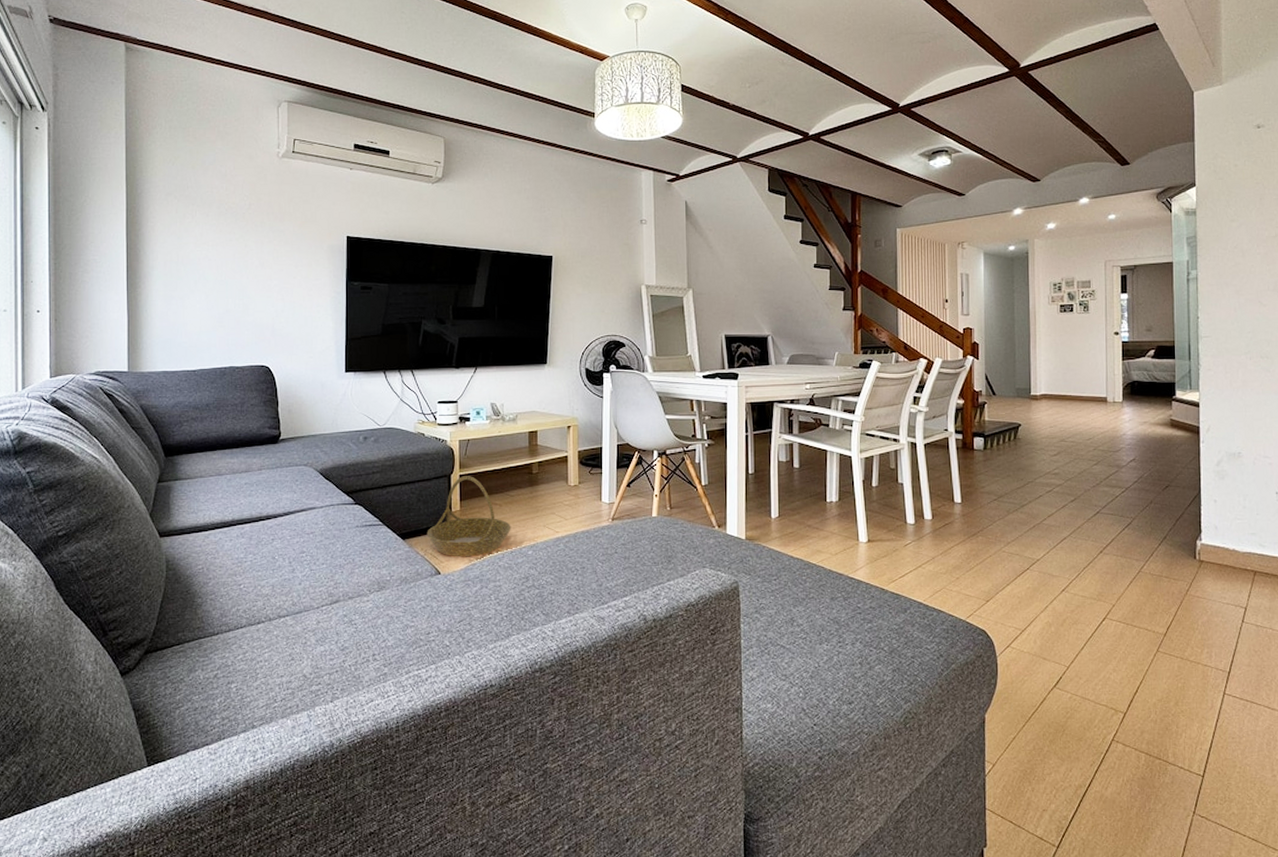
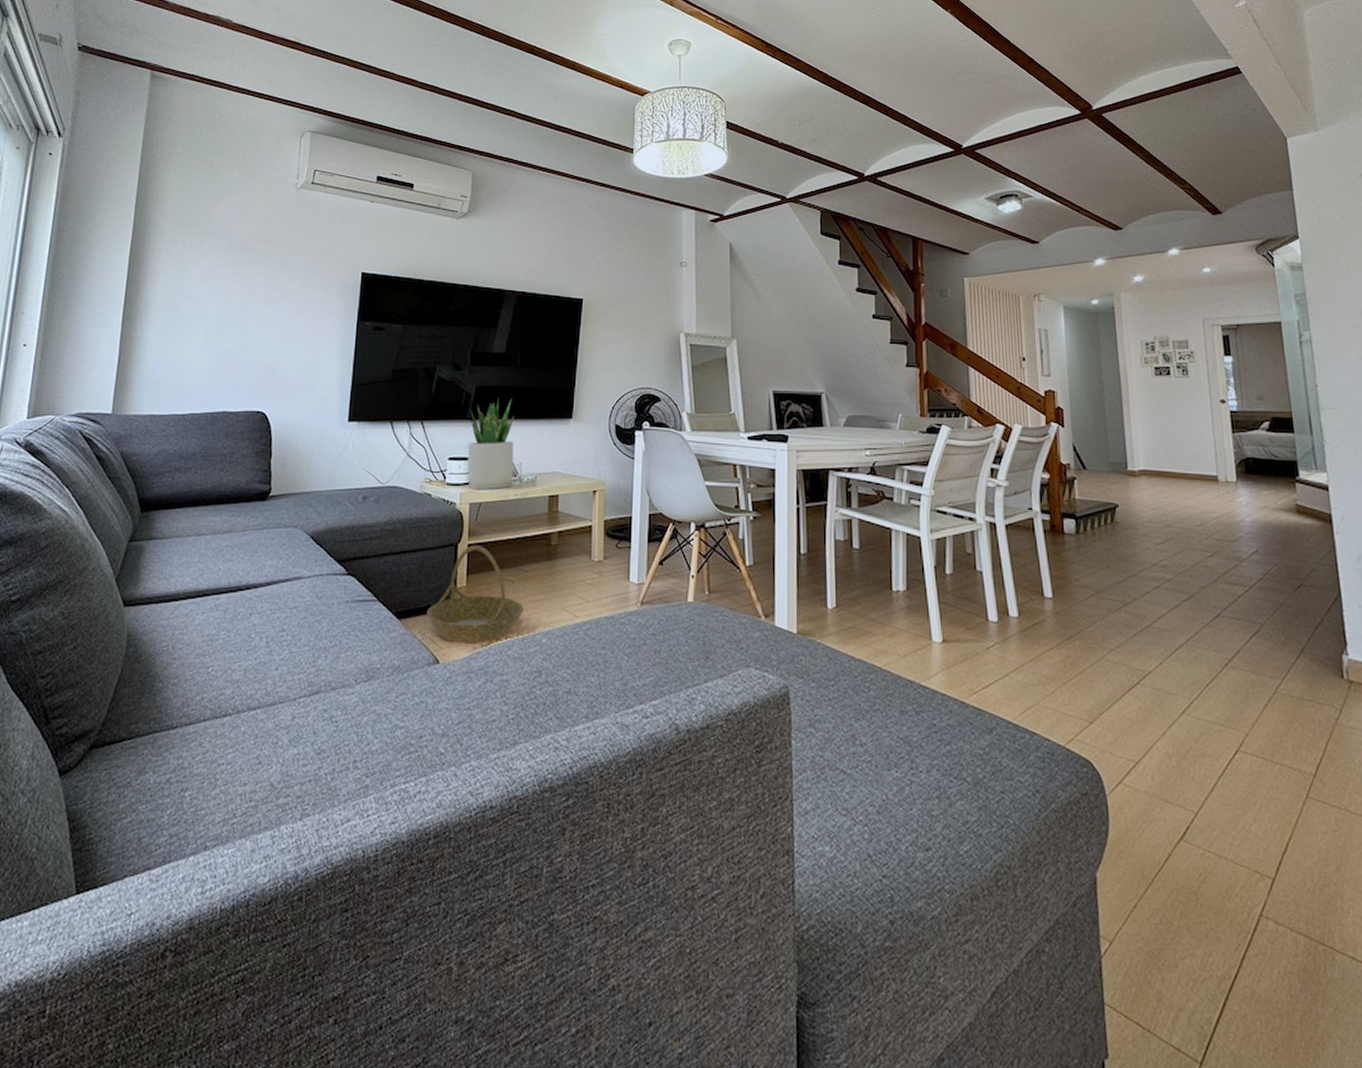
planter: none [454,348,497,429] -> present [467,398,514,490]

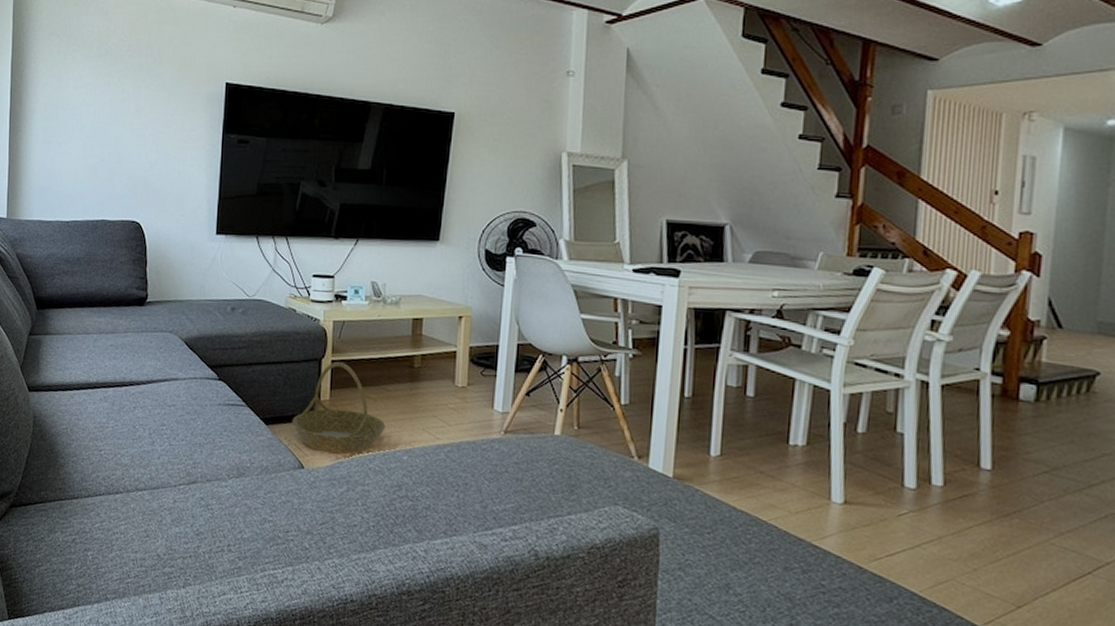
planter: present [467,398,514,490] -> none [331,217,379,309]

